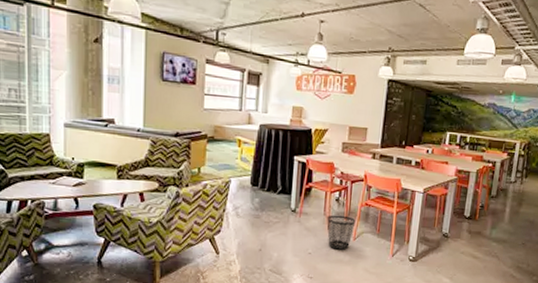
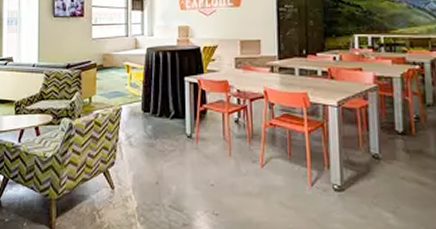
wastebasket: present [327,215,356,250] -> none [227,138,261,180]

